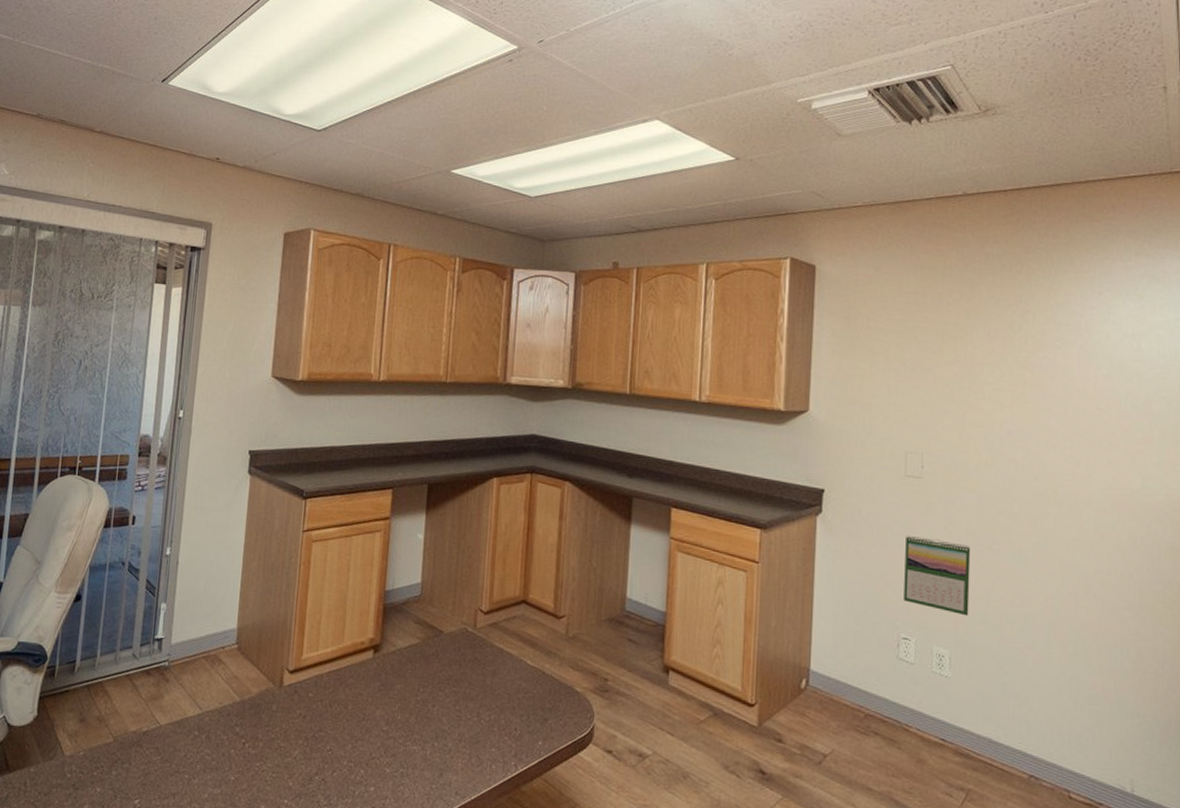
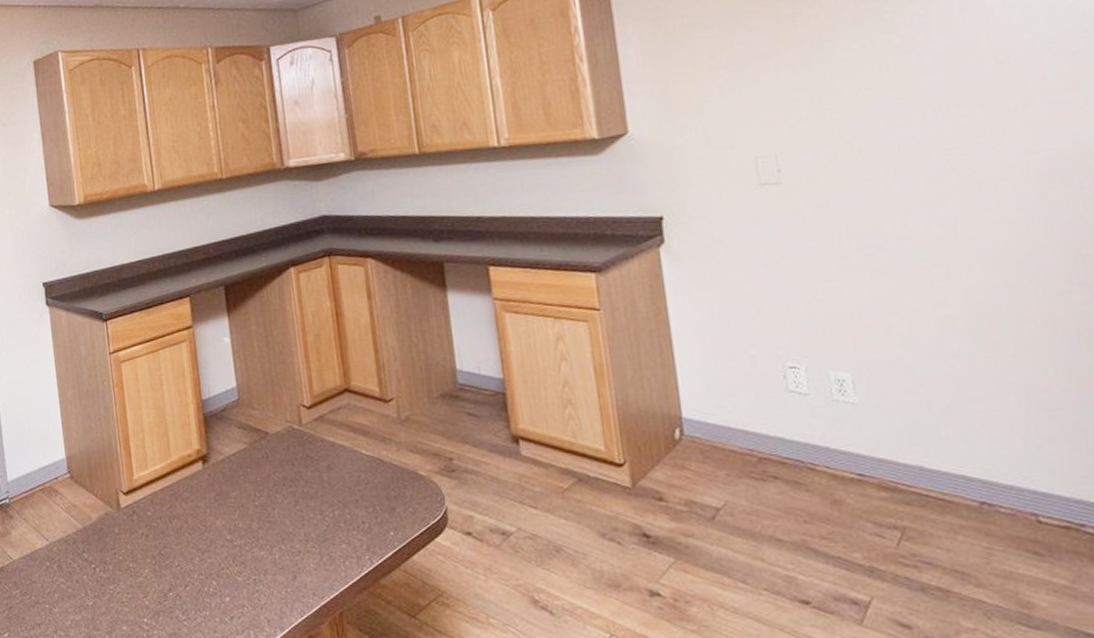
calendar: present [903,535,971,616] -> none [772,249,868,332]

